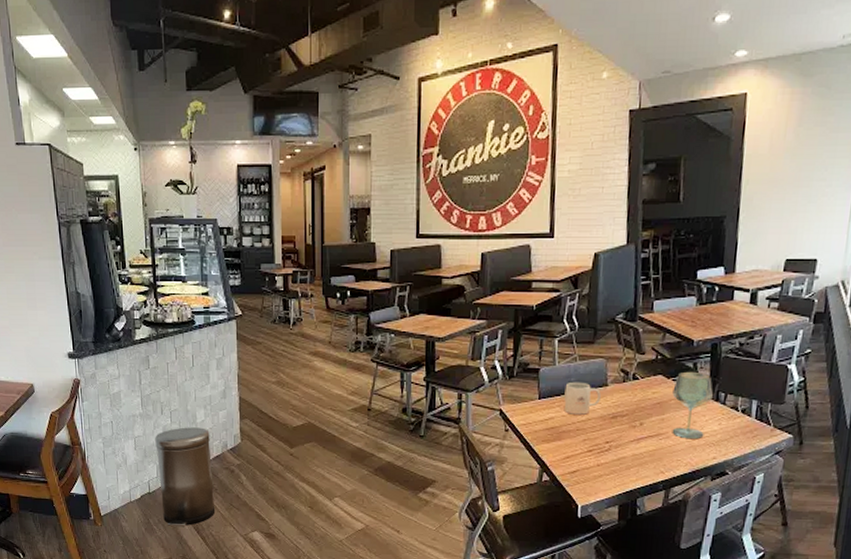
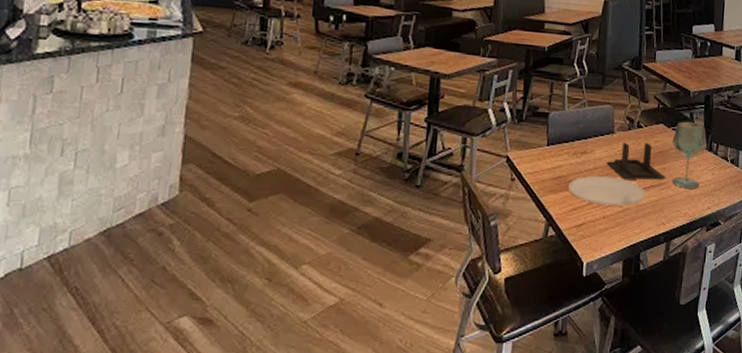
pedal bin: present [155,427,216,527] -> none [38,174,133,318]
plate: none [560,427,643,455] -> present [568,176,646,206]
mug: present [564,381,601,415] -> none [571,128,608,163]
napkin holder: none [600,393,665,430] -> present [607,141,666,180]

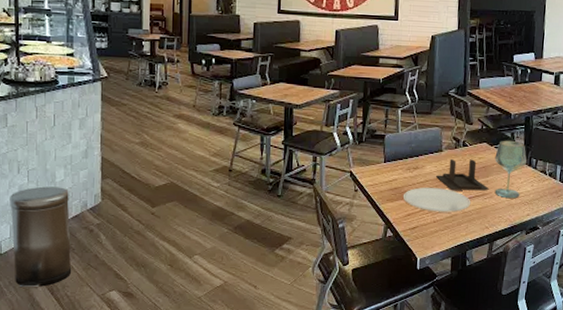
pedal bin: none [38,174,133,318] -> present [10,186,72,289]

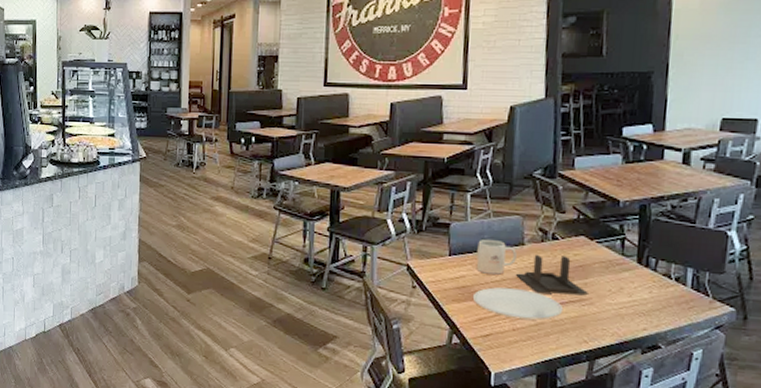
pedal bin: present [10,186,72,289] -> none [53,267,109,369]
mug: none [405,147,437,177] -> present [476,239,517,275]
wine glass: present [494,140,527,198] -> none [596,233,642,307]

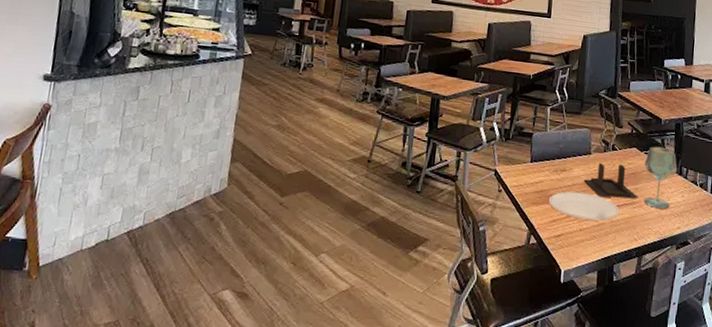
mug: present [476,239,517,275] -> none [552,148,585,180]
wine glass: none [596,233,642,307] -> present [644,146,677,209]

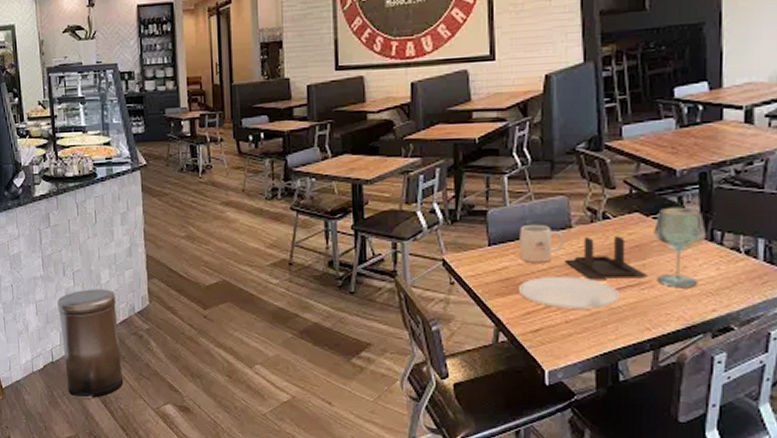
pedal bin: none [118,166,194,283] -> present [57,289,124,400]
mug: none [552,148,585,180] -> present [519,224,564,262]

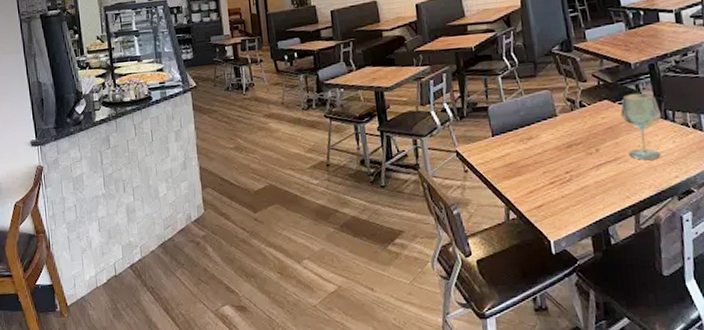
pedal bin: present [57,289,124,400] -> none [119,201,184,310]
plate: present [518,277,621,309] -> none [520,157,603,186]
mug: present [519,224,564,262] -> none [516,115,553,148]
napkin holder: present [565,236,647,279] -> none [555,120,621,158]

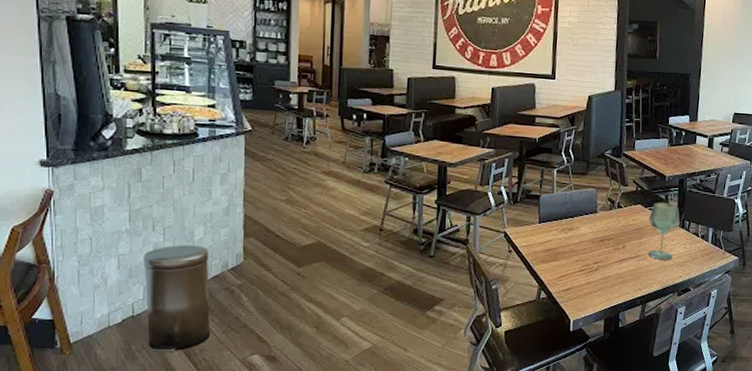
pedal bin: none [119,201,184,310] -> present [143,245,211,353]

